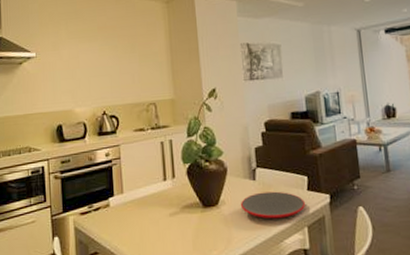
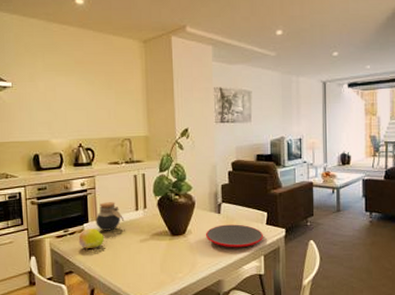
fruit: none [103,202,132,226] -> present [78,228,105,248]
jar: none [121,172,152,205] -> present [95,202,125,231]

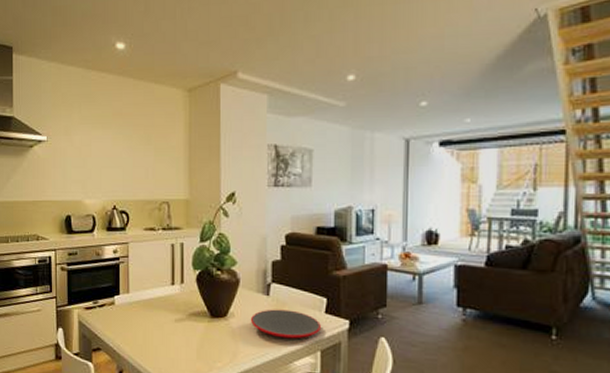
fruit: present [78,228,105,248] -> none [108,301,136,325]
jar: present [95,202,125,231] -> none [127,273,159,306]

